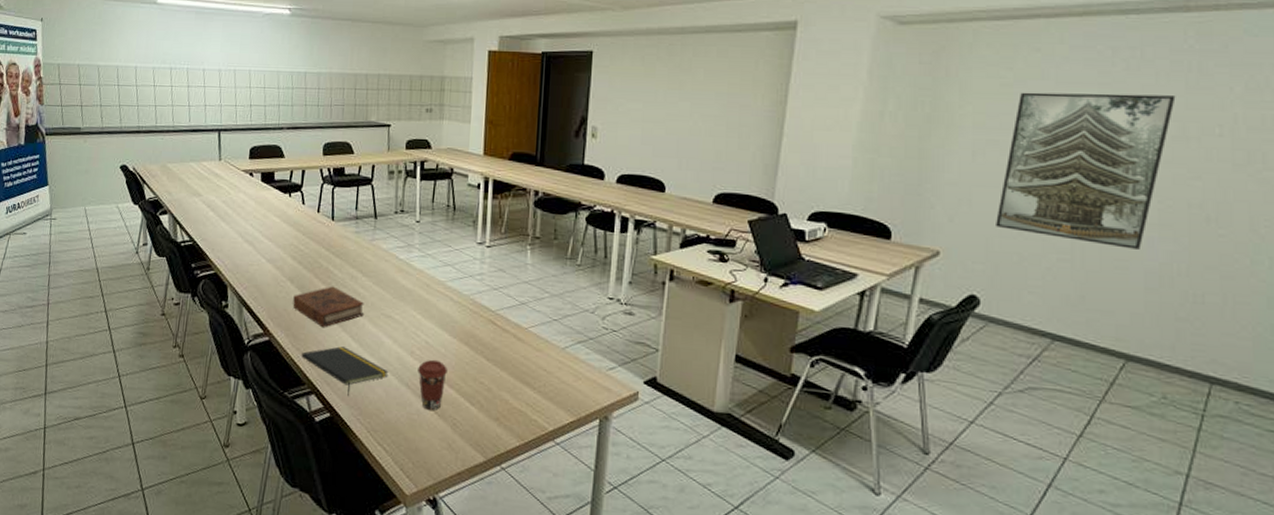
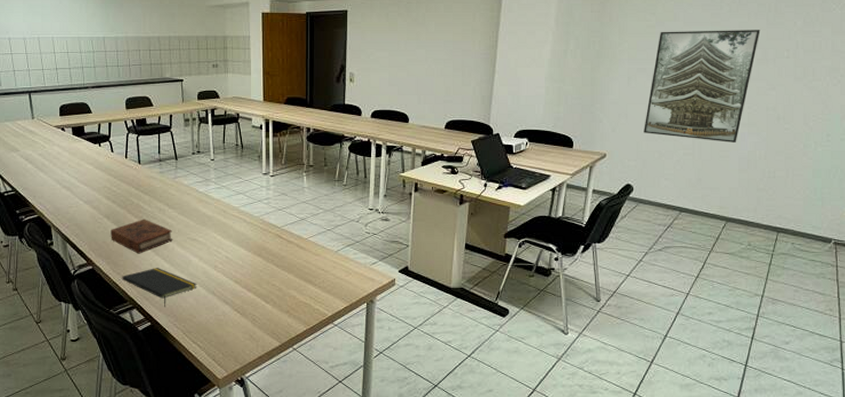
coffee cup: present [418,359,447,411] -> none [221,270,245,311]

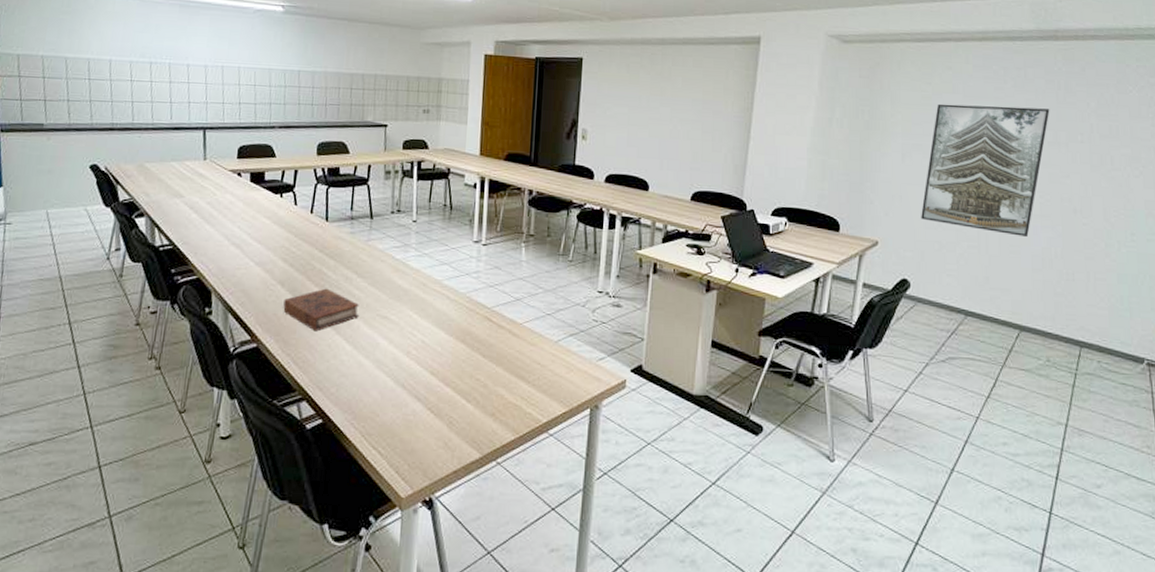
notepad: present [122,268,197,307] -> none [292,350,384,400]

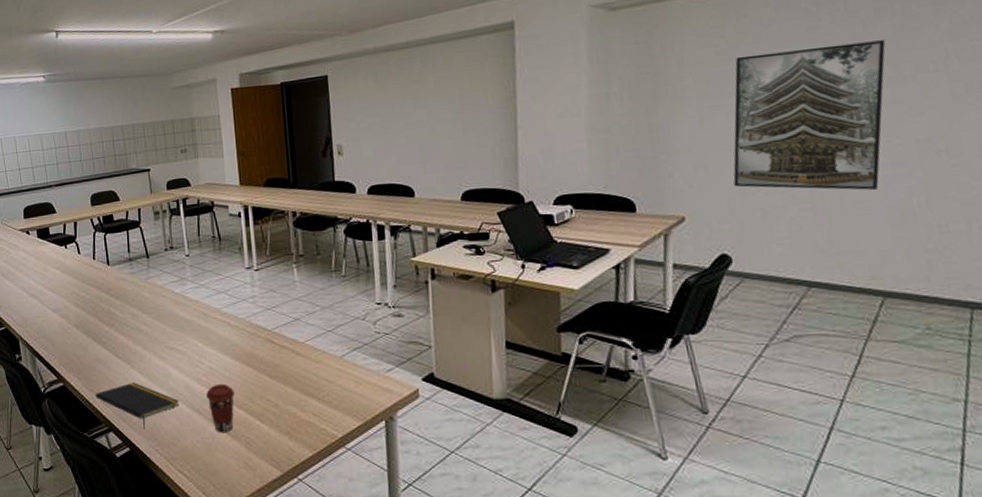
book: present [283,288,359,332] -> none [81,326,149,367]
notepad: none [292,350,384,400] -> present [95,383,180,429]
coffee cup: none [414,358,444,411] -> present [206,383,234,433]

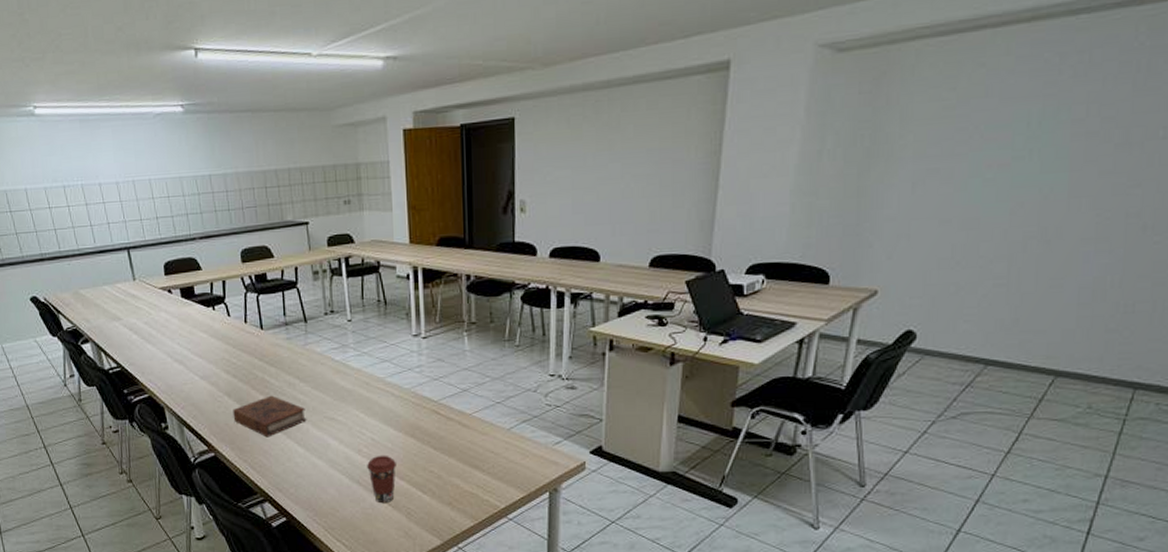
book: none [81,326,149,367] -> present [233,395,307,438]
notepad: present [95,383,180,429] -> none [249,453,339,499]
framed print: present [733,40,886,190] -> none [934,100,1122,267]

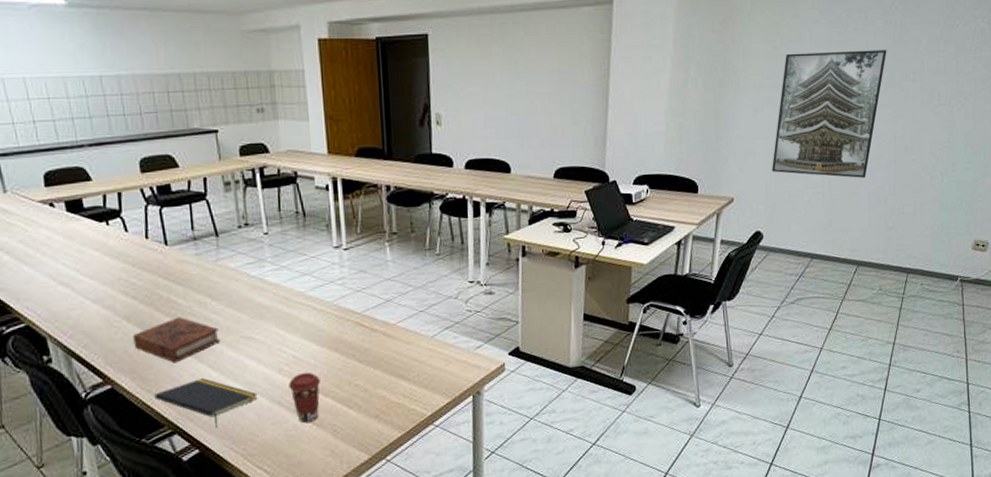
notepad: none [249,453,339,499] -> present [154,378,258,427]
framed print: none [934,100,1122,267] -> present [772,50,887,178]

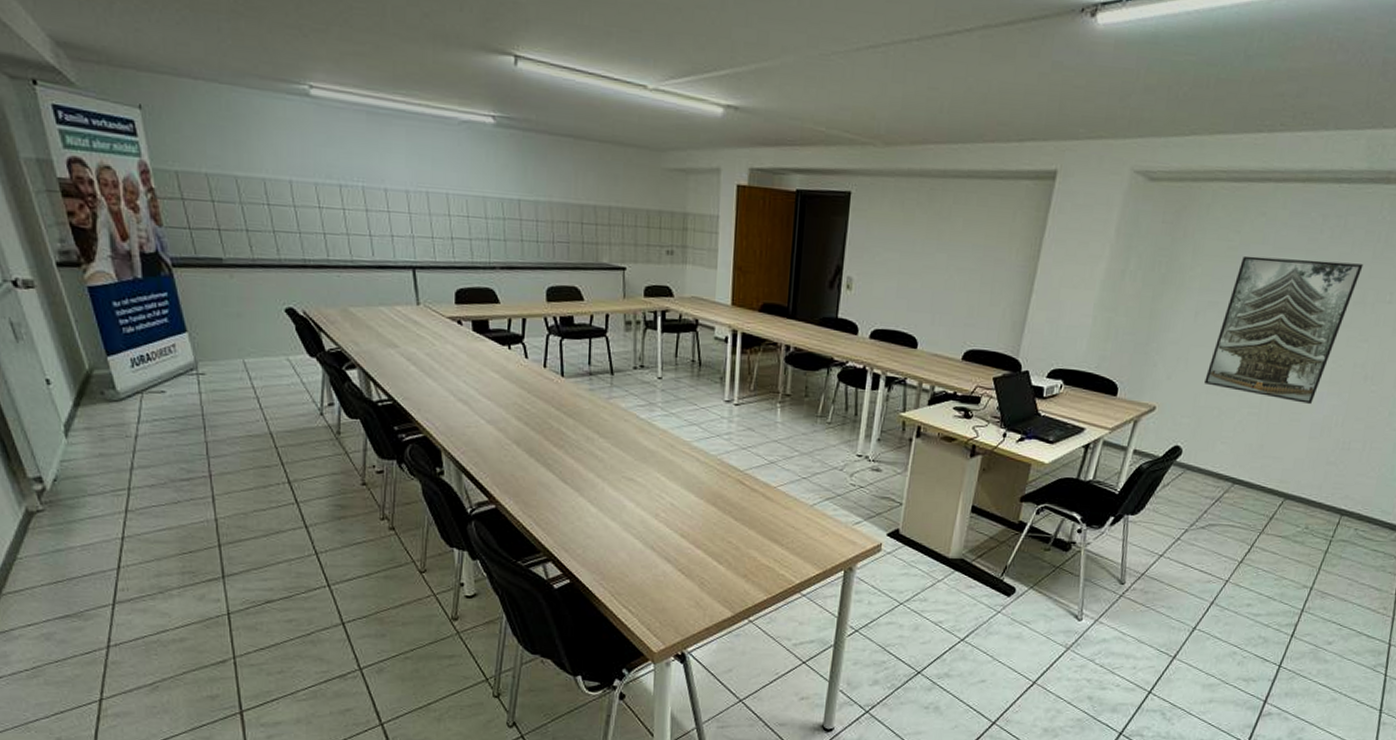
book: present [133,316,221,363] -> none [521,448,604,493]
notepad: present [154,378,258,427] -> none [534,512,632,561]
coffee cup: present [289,372,320,424] -> none [663,521,694,572]

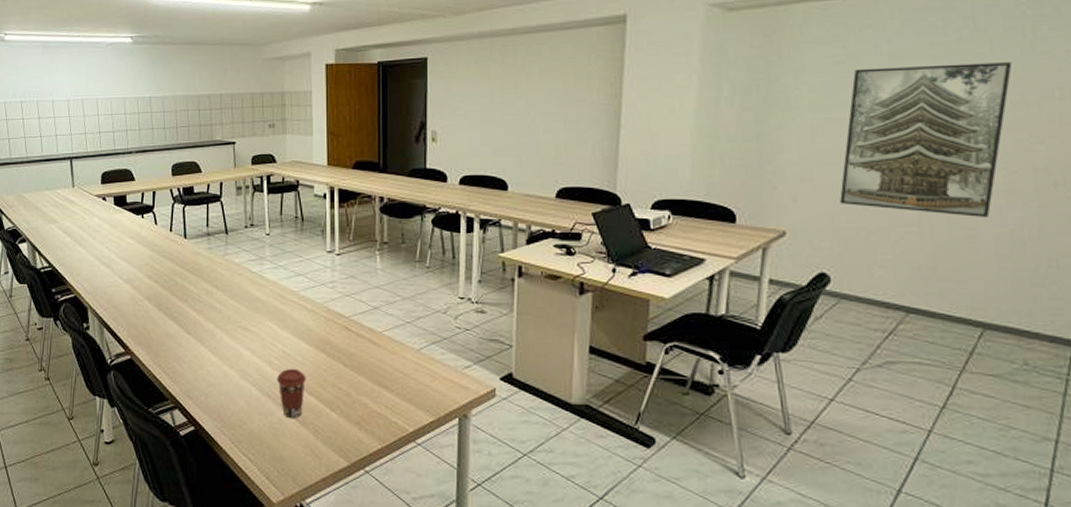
coffee cup: none [663,521,694,572] -> present [277,368,306,419]

